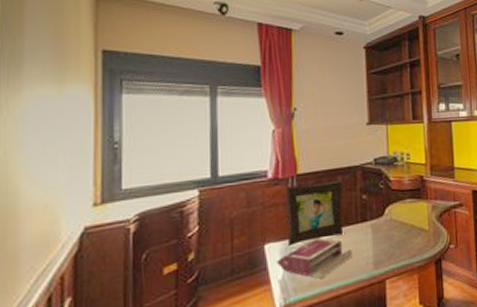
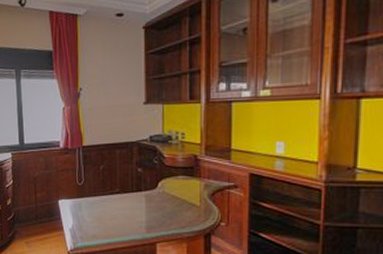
book: present [276,237,353,279] -> none [68,200,128,233]
picture frame: present [286,180,344,247] -> none [74,153,121,204]

